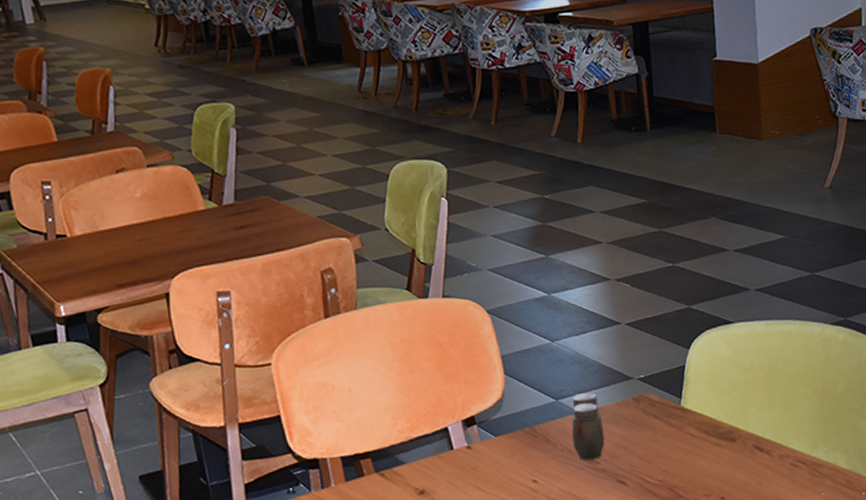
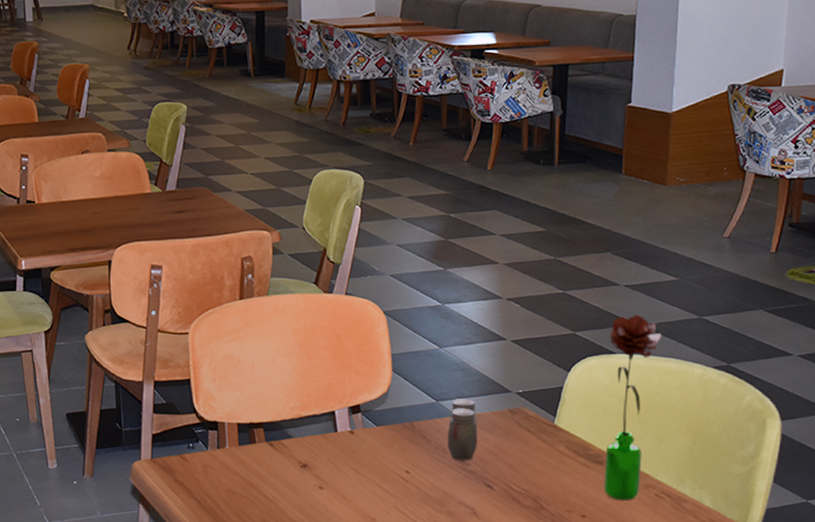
flower: none [725,279,777,476] -> present [603,314,662,501]

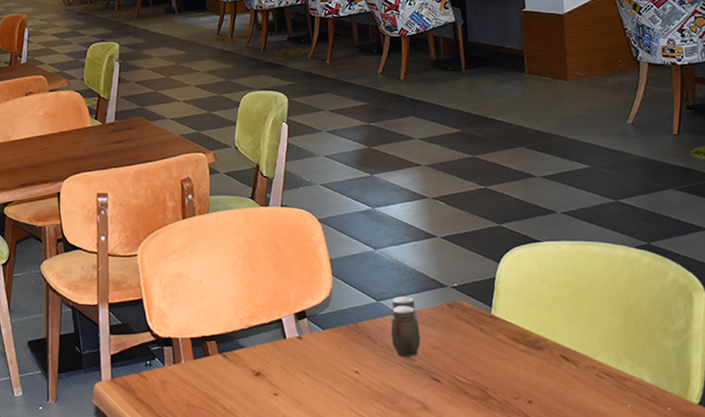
flower: present [603,314,662,501] -> none [533,203,582,384]

